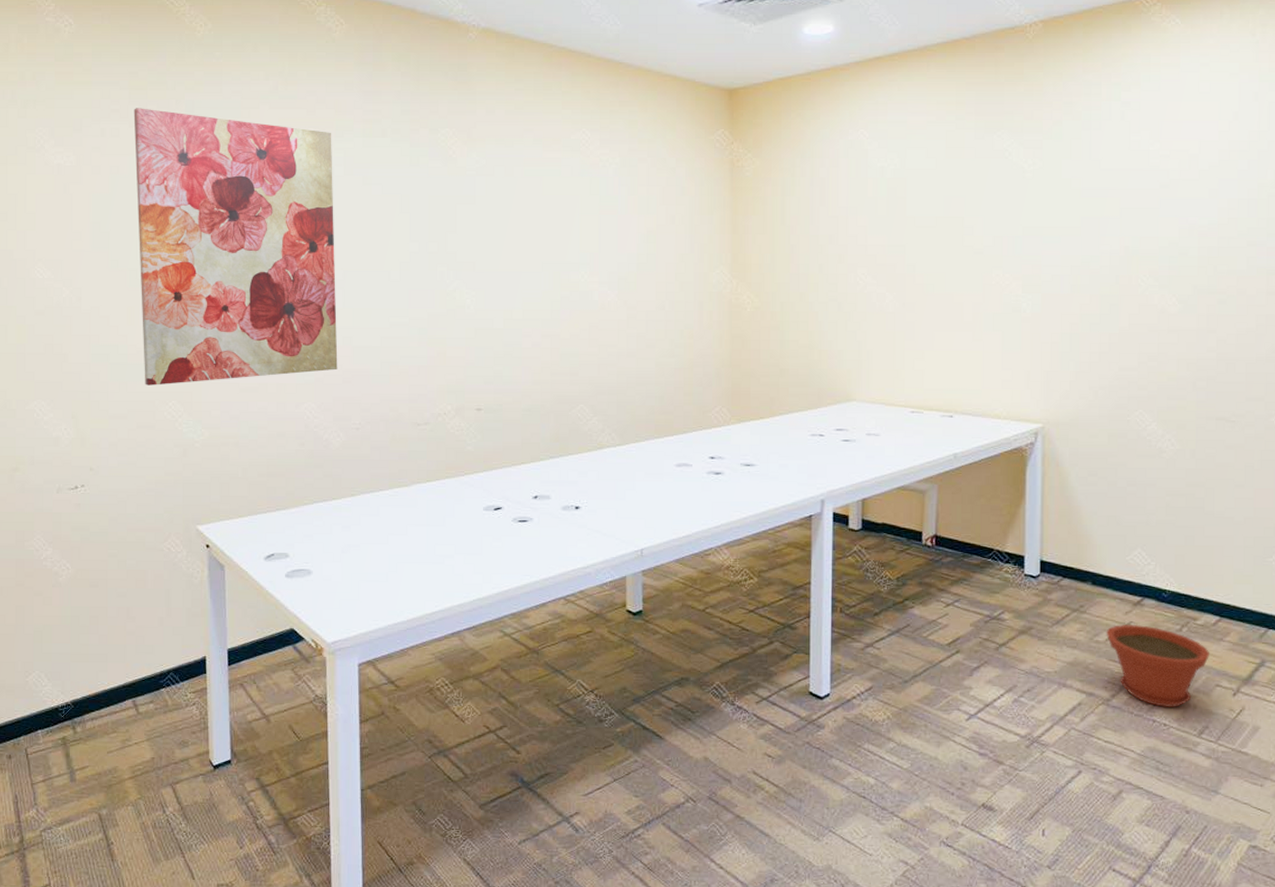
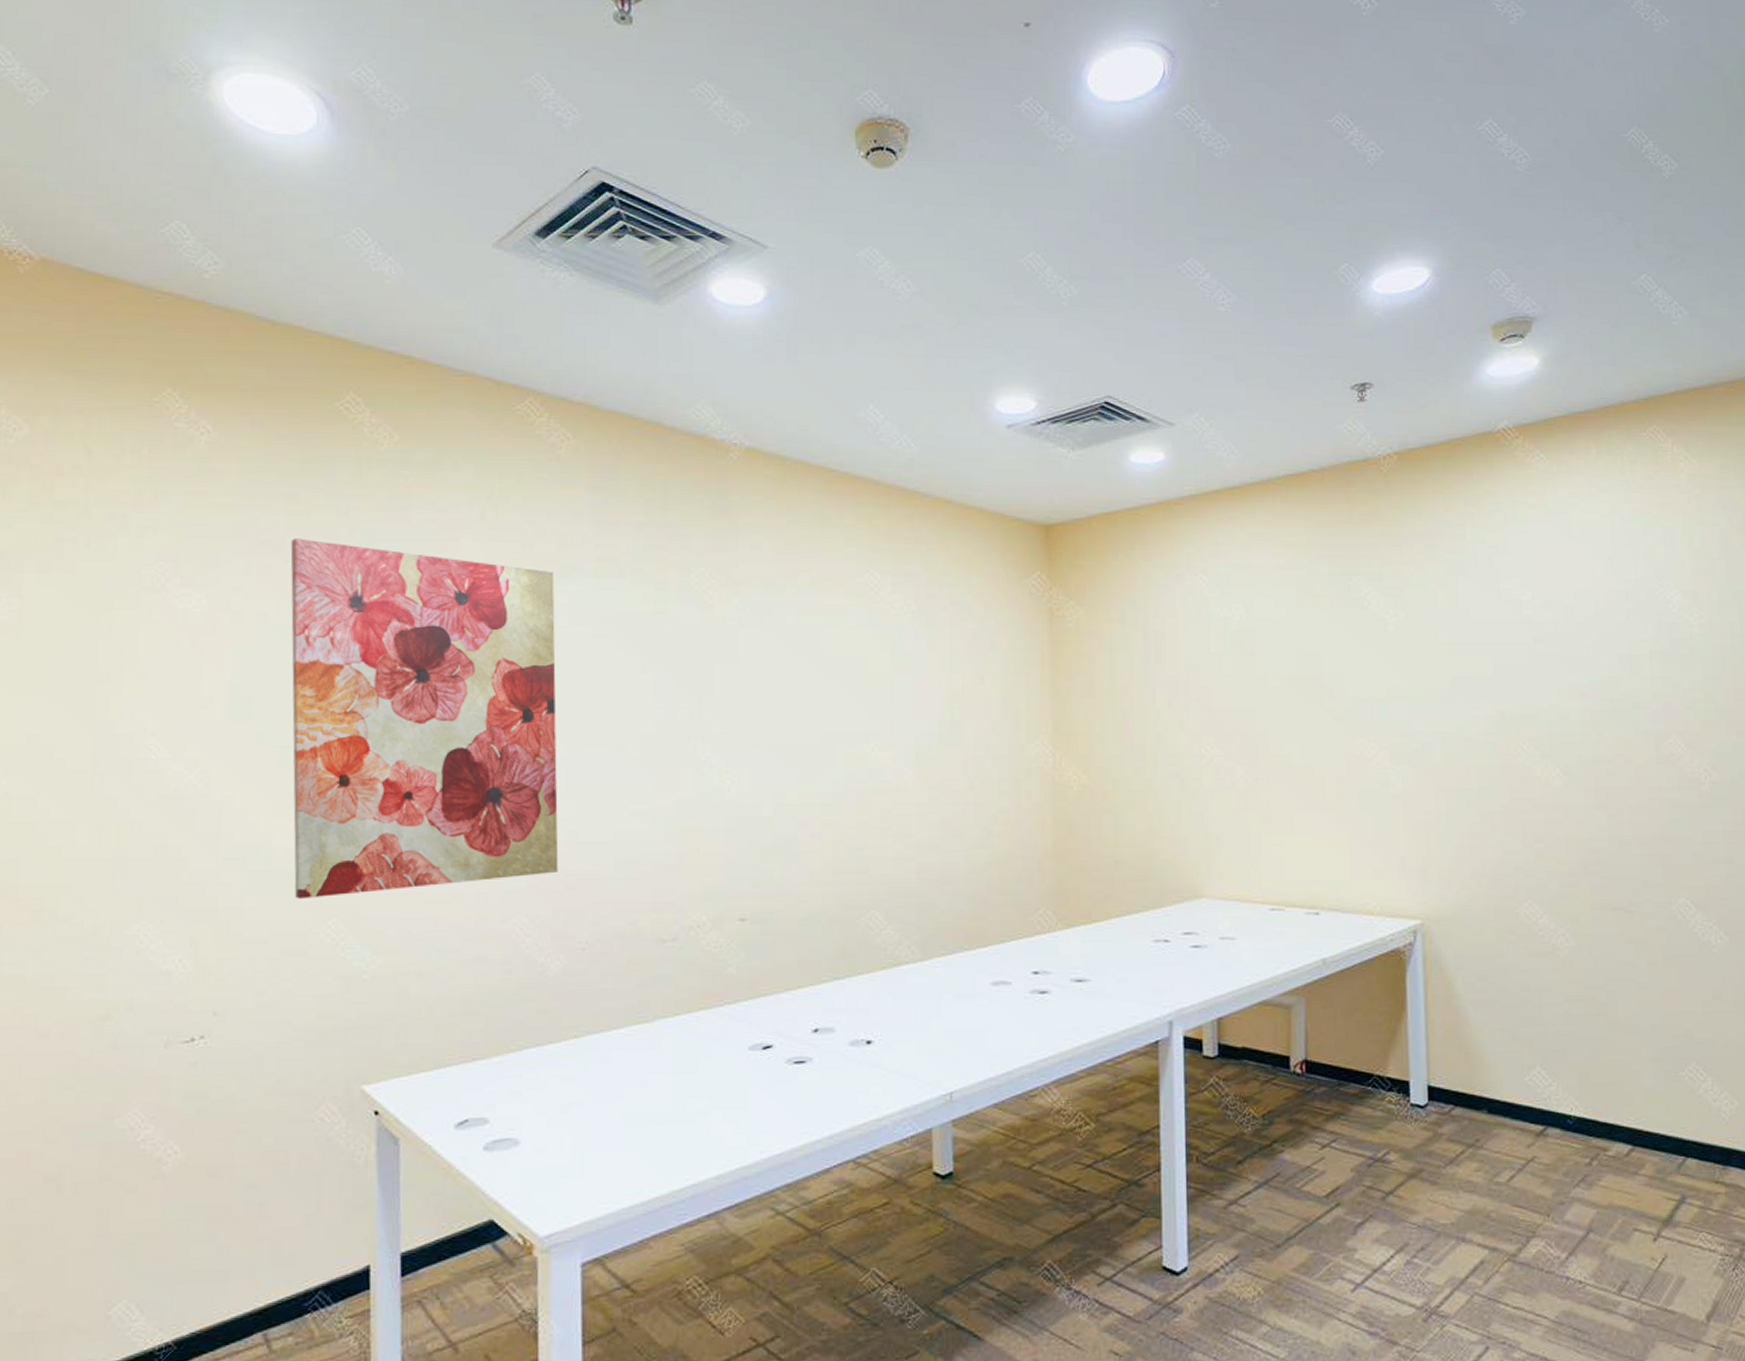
plant pot: present [1106,624,1210,708] -> none [1507,1159,1625,1261]

